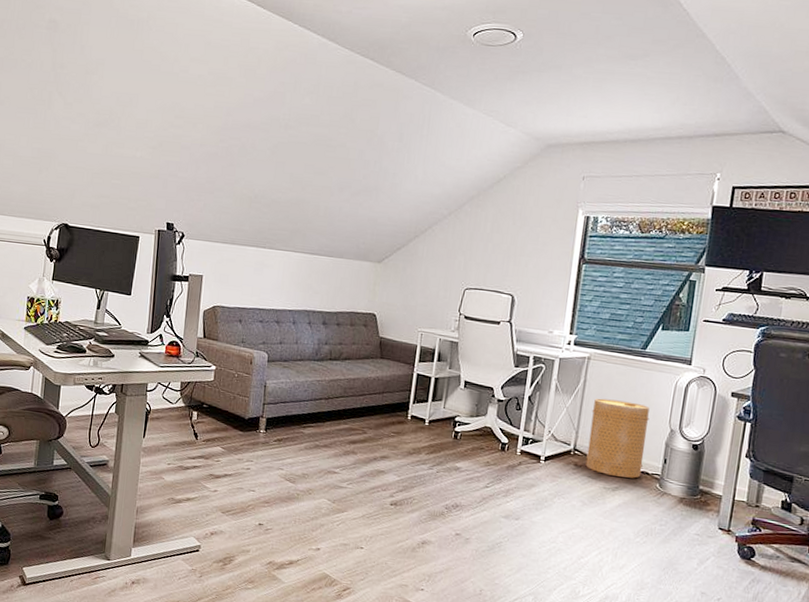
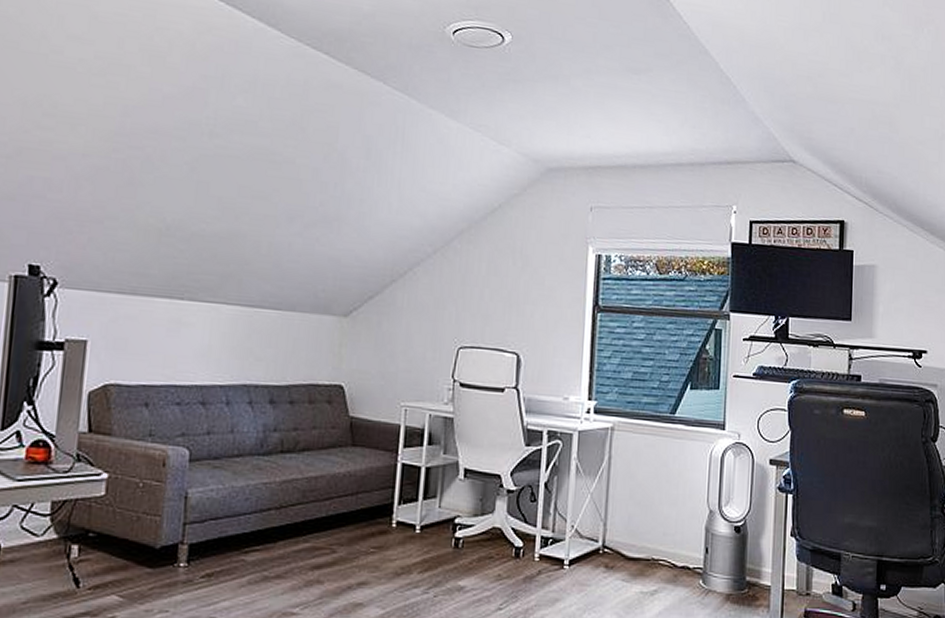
basket: present [585,398,650,478] -> none [618,478,685,576]

